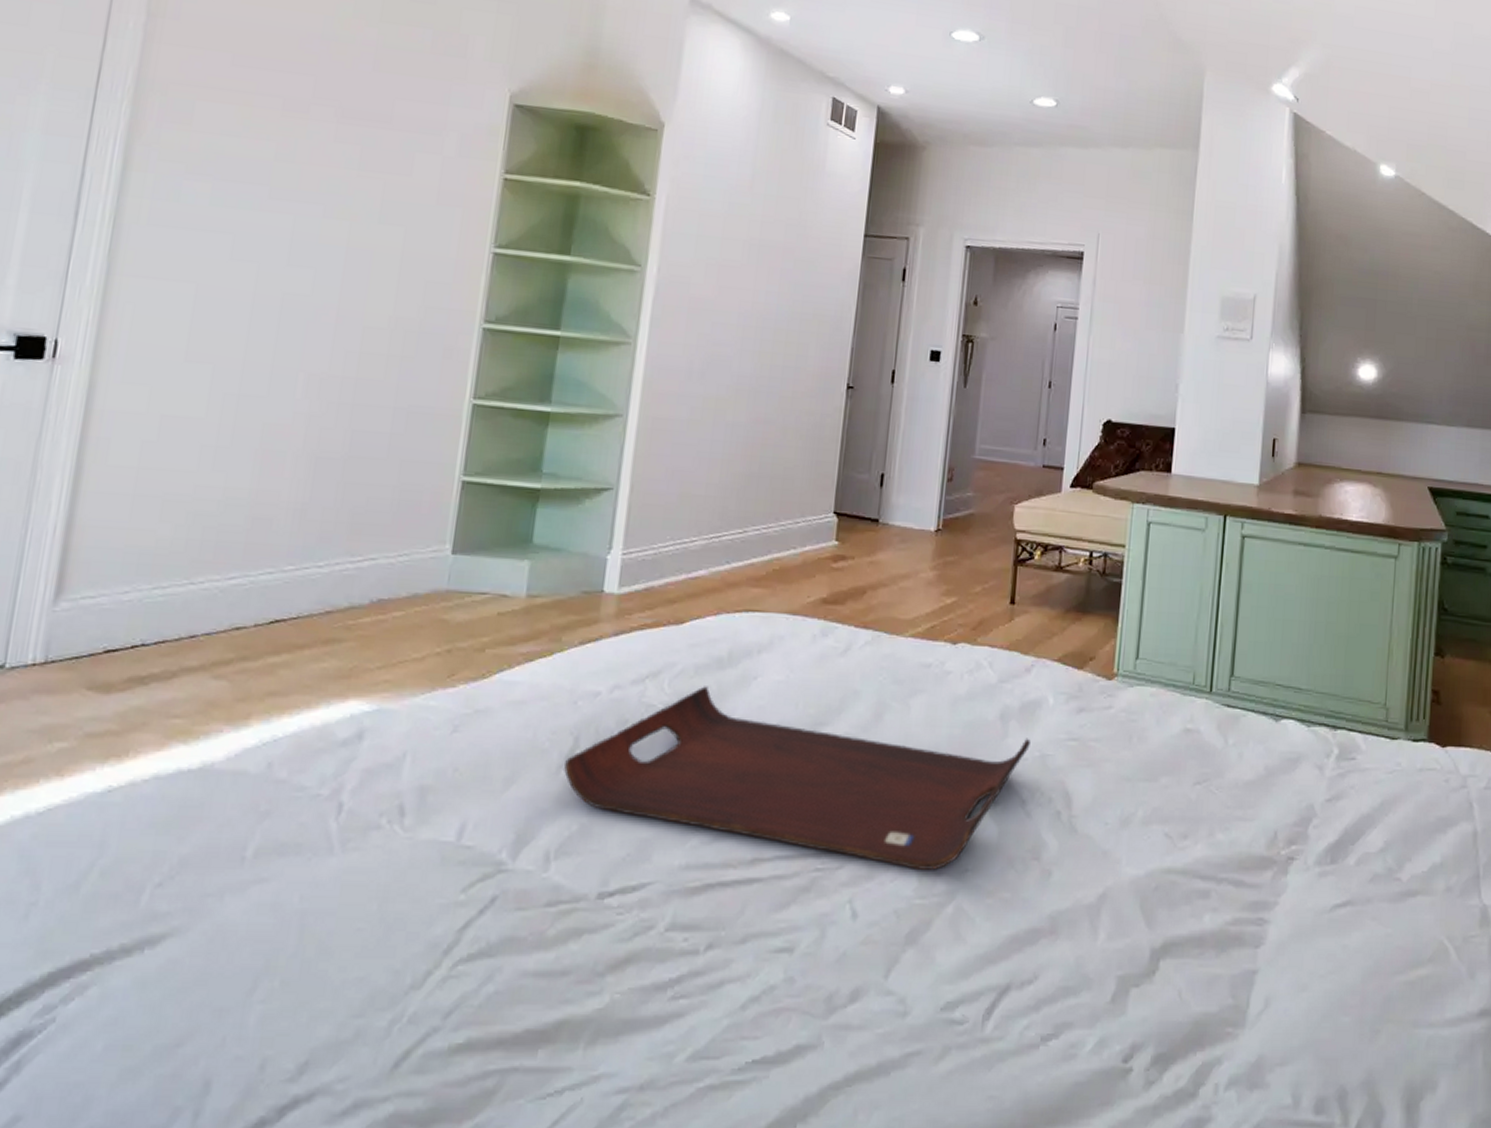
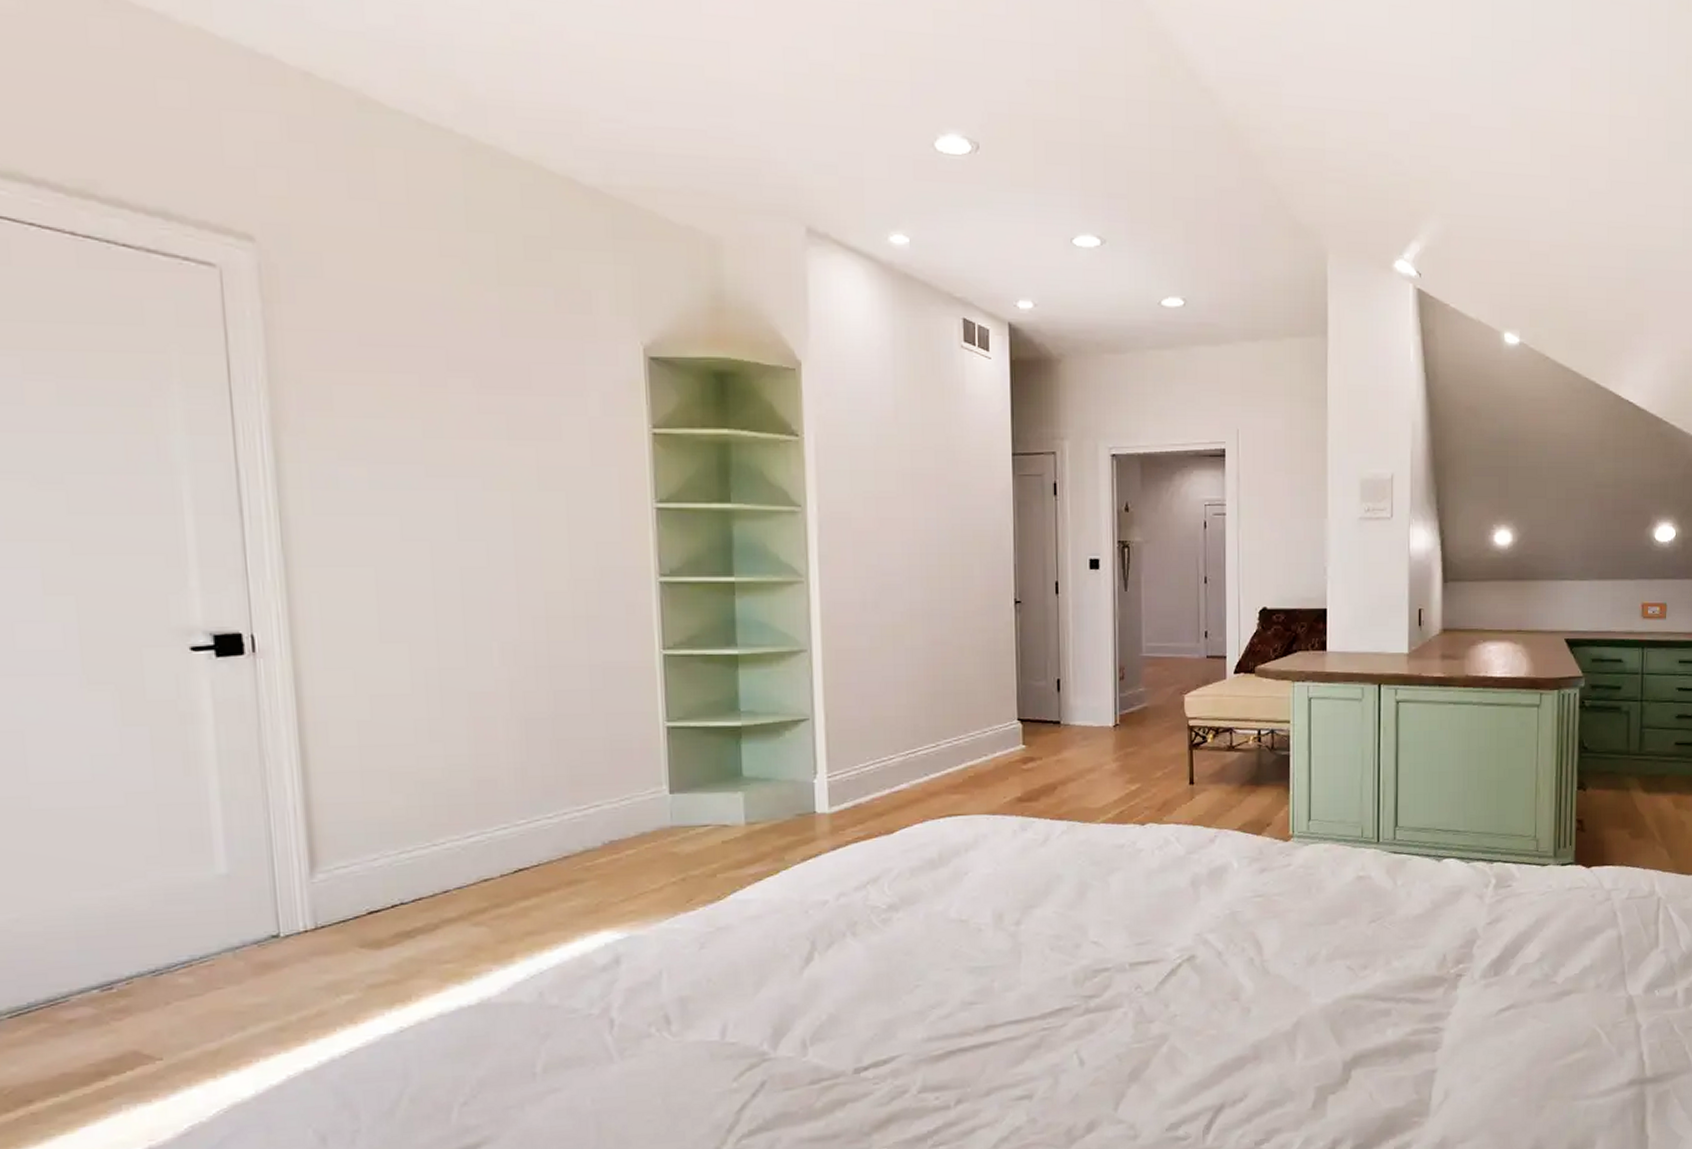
serving tray: present [564,686,1030,870] -> none [806,885,1220,1020]

